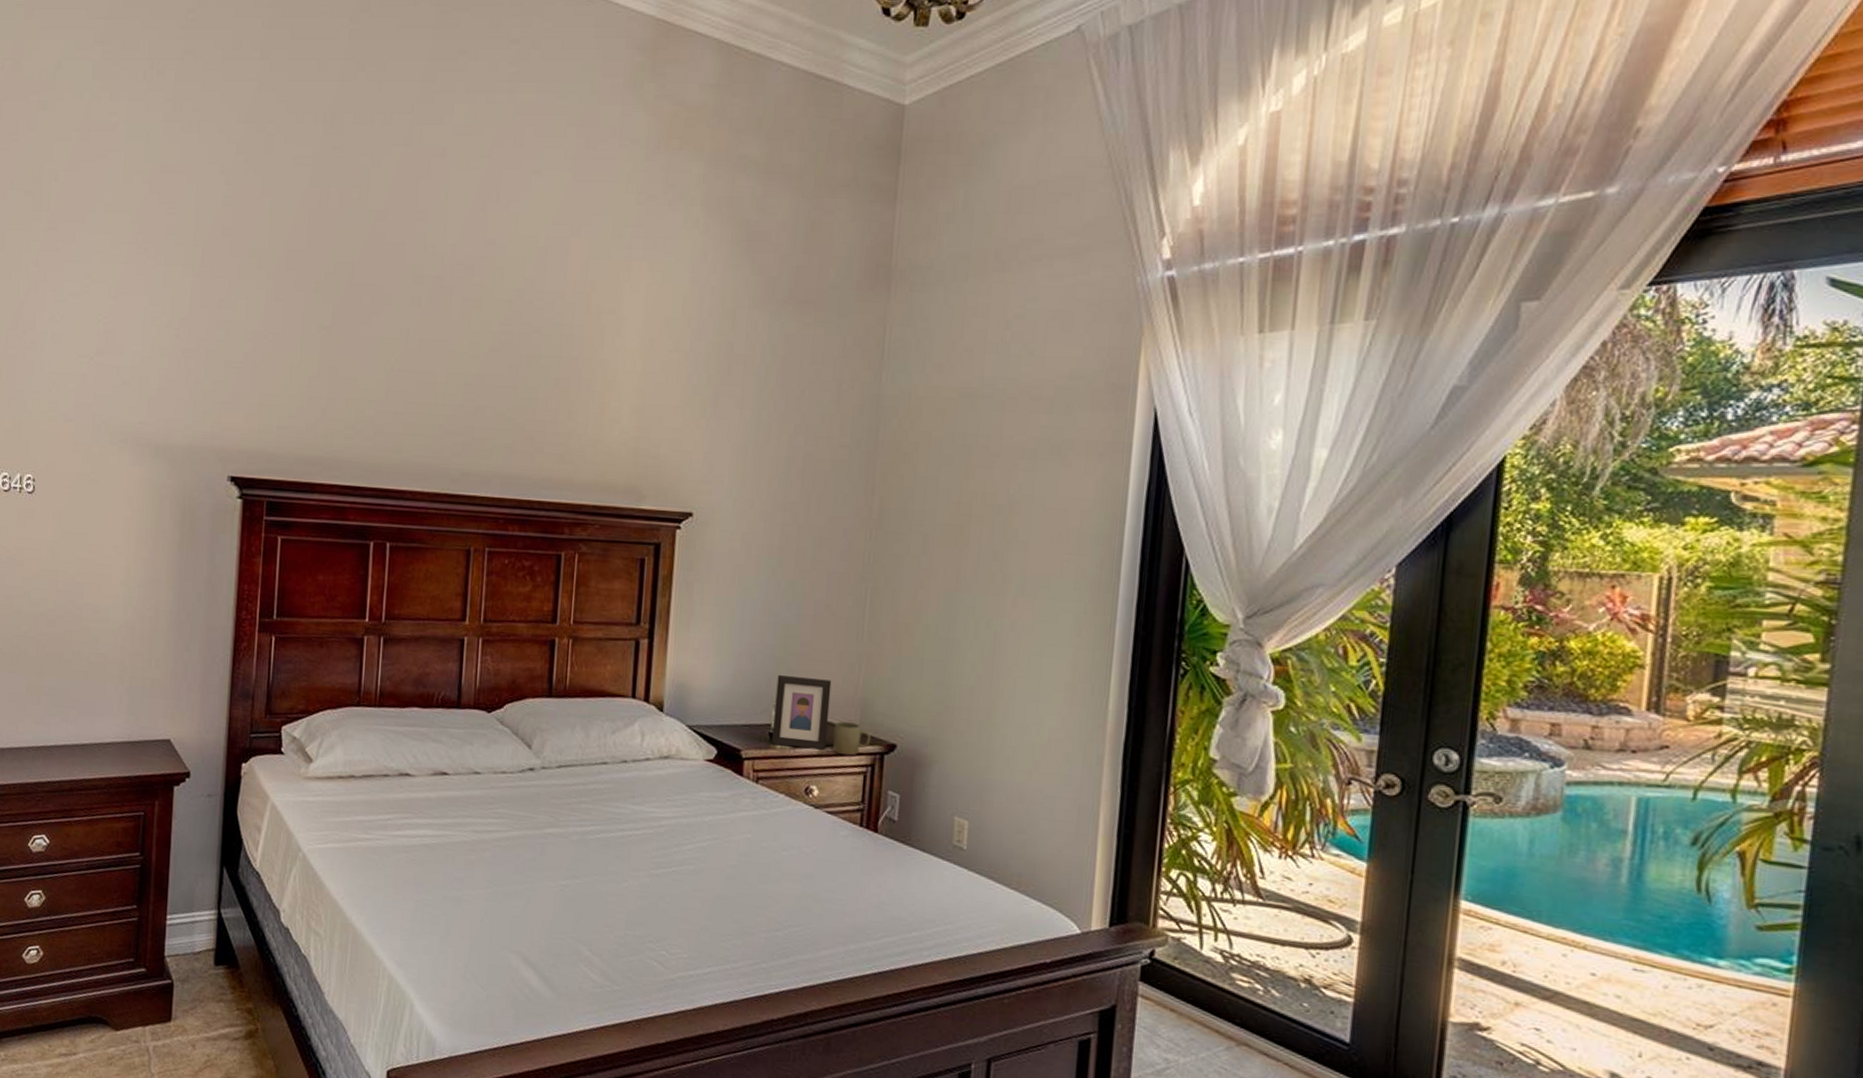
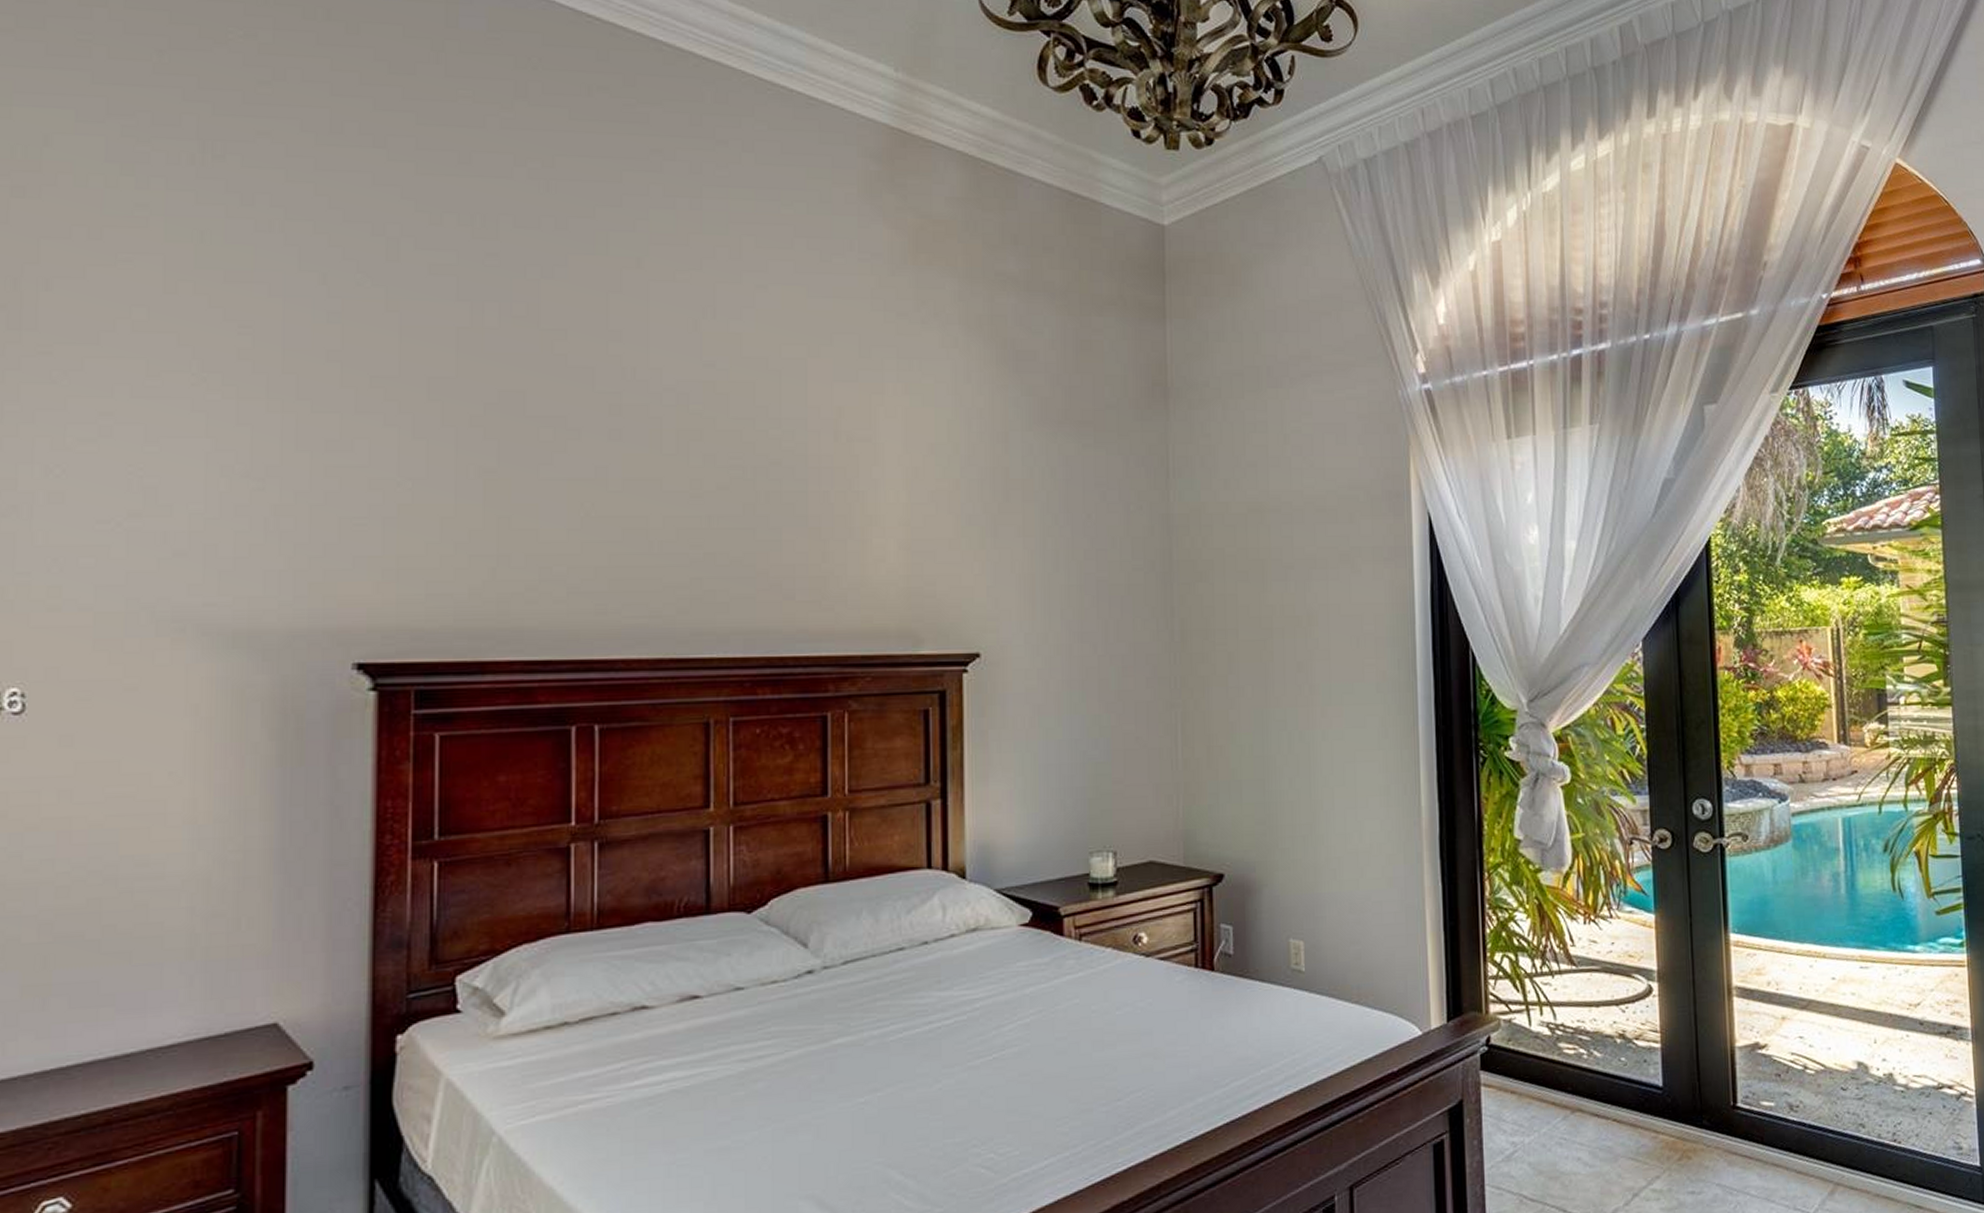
picture frame: present [771,675,832,750] -> none [1091,816,1151,896]
mug: present [832,721,871,756] -> none [1157,858,1197,894]

